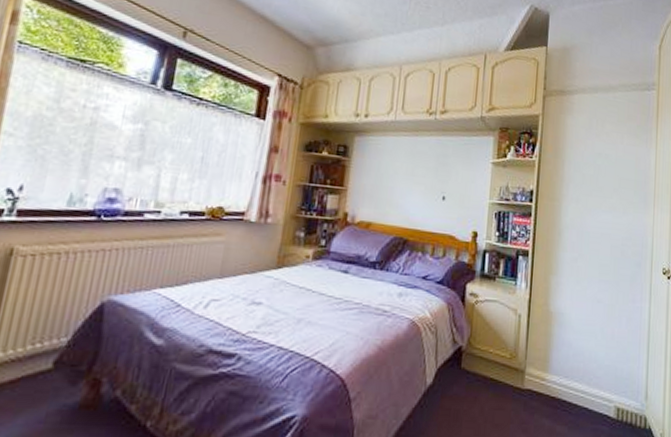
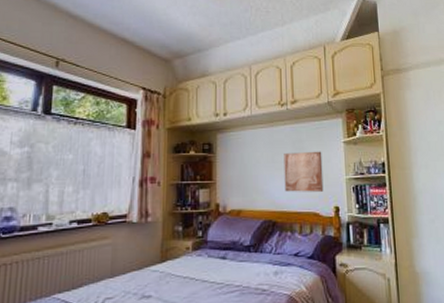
wall art: none [421,166,467,214] -> present [284,151,324,192]

